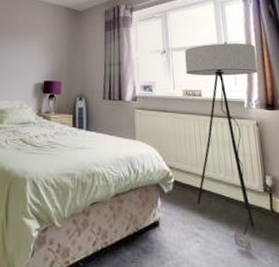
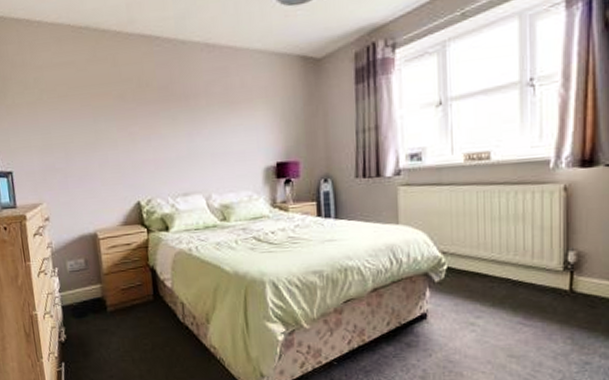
floor lamp: present [184,43,258,251] -> none [469,76,577,336]

